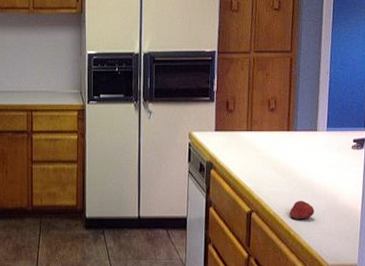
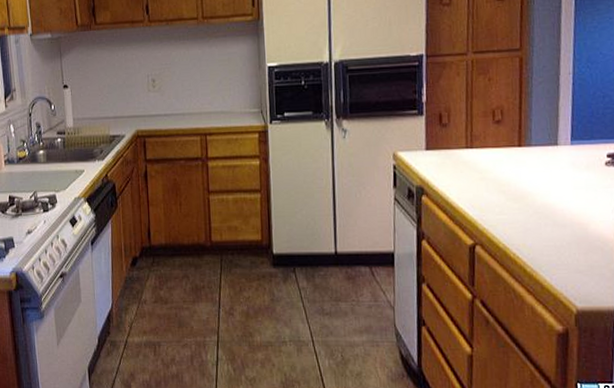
fruit: present [290,200,315,220] -> none [524,230,557,254]

